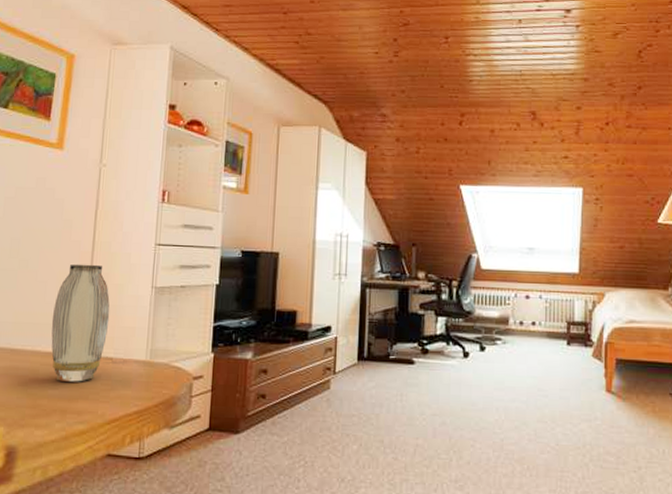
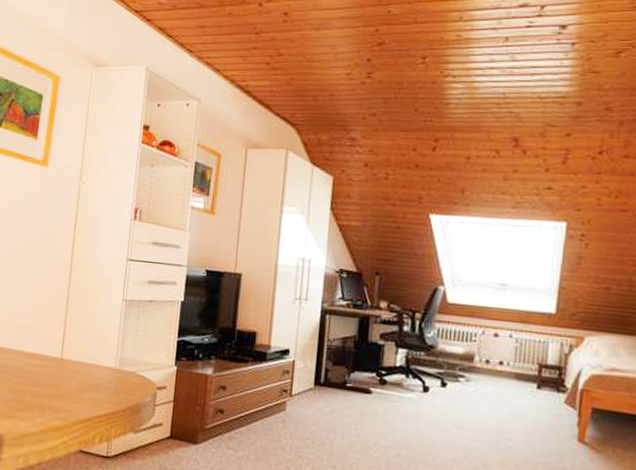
vase: present [51,264,110,382] -> none [34,273,85,383]

